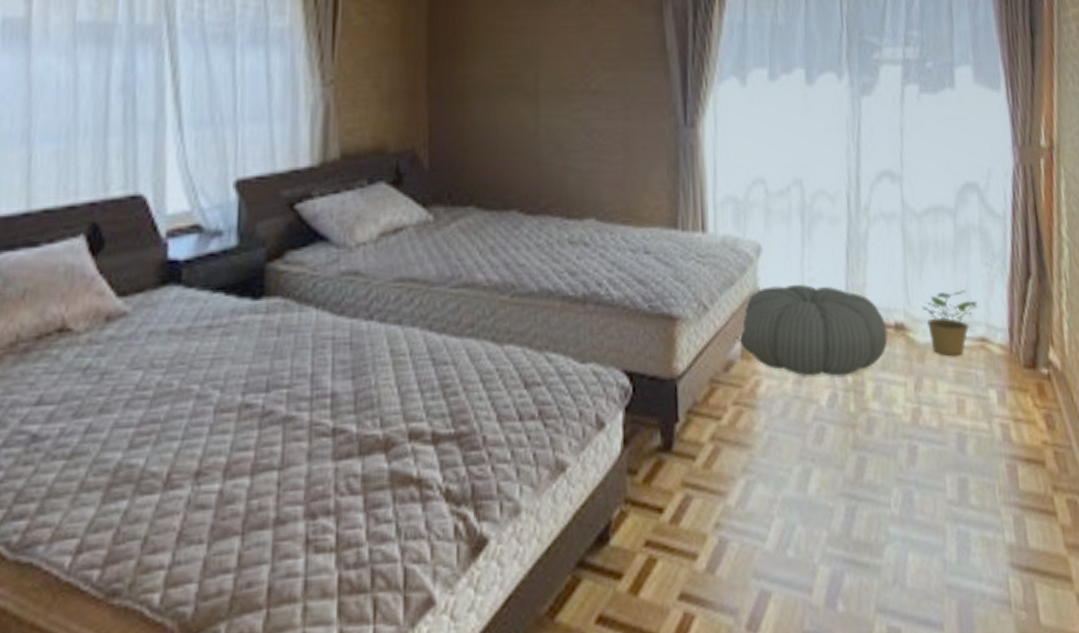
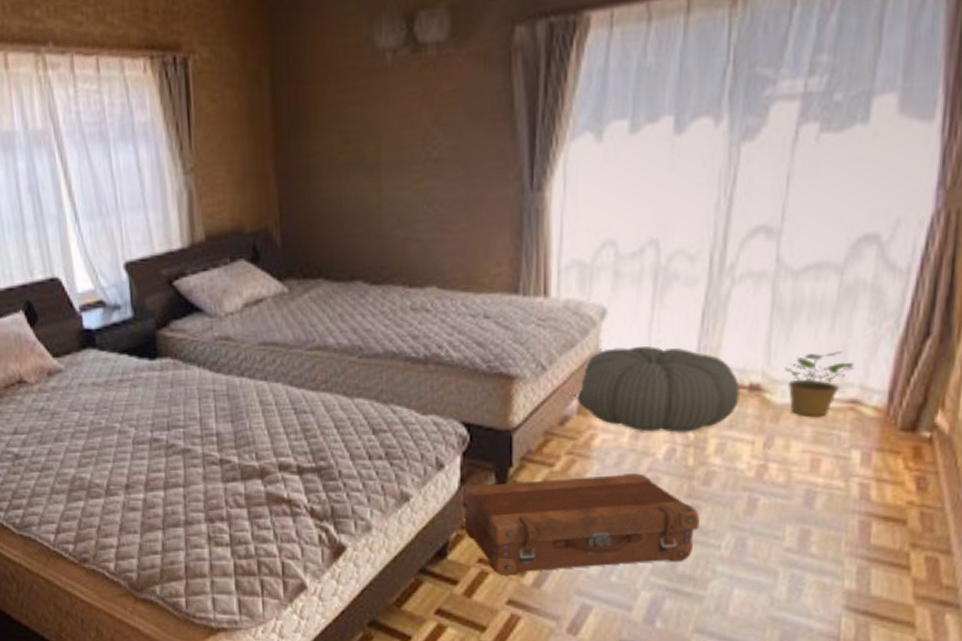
suitcase: none [625,423,868,561] -> present [462,473,700,576]

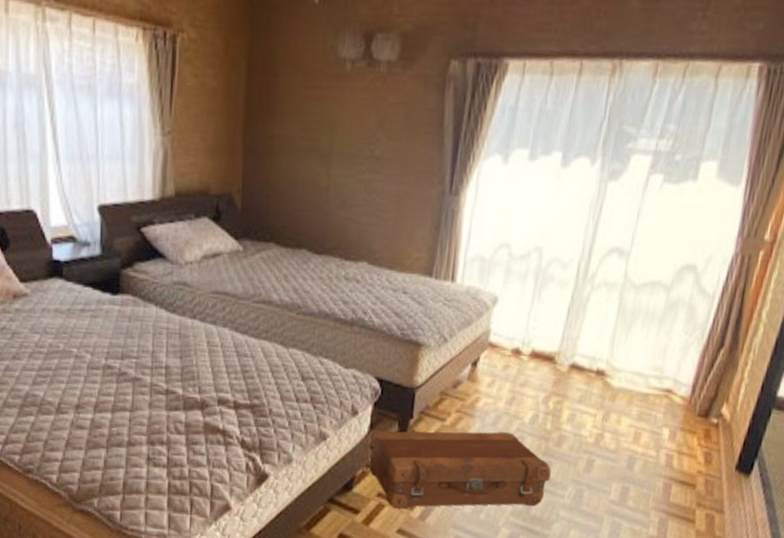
pouf: present [574,345,740,433] -> none [467,329,590,403]
potted plant: present [784,351,855,418] -> none [622,351,671,400]

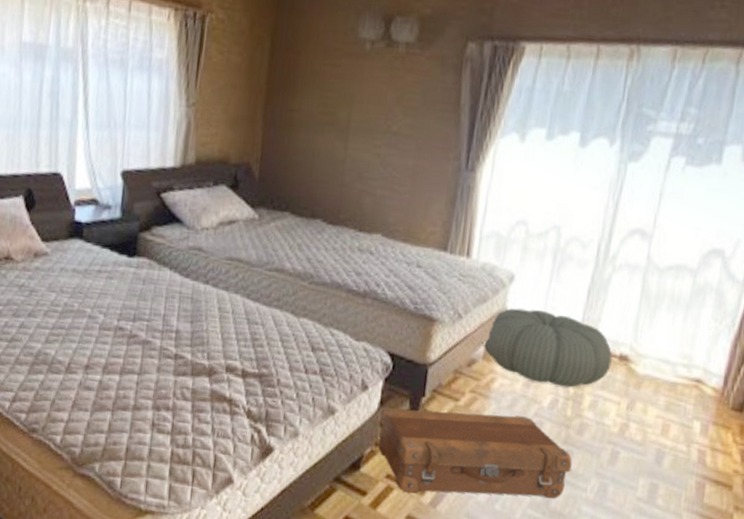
pouf: none [467,329,590,403] -> present [482,308,613,388]

